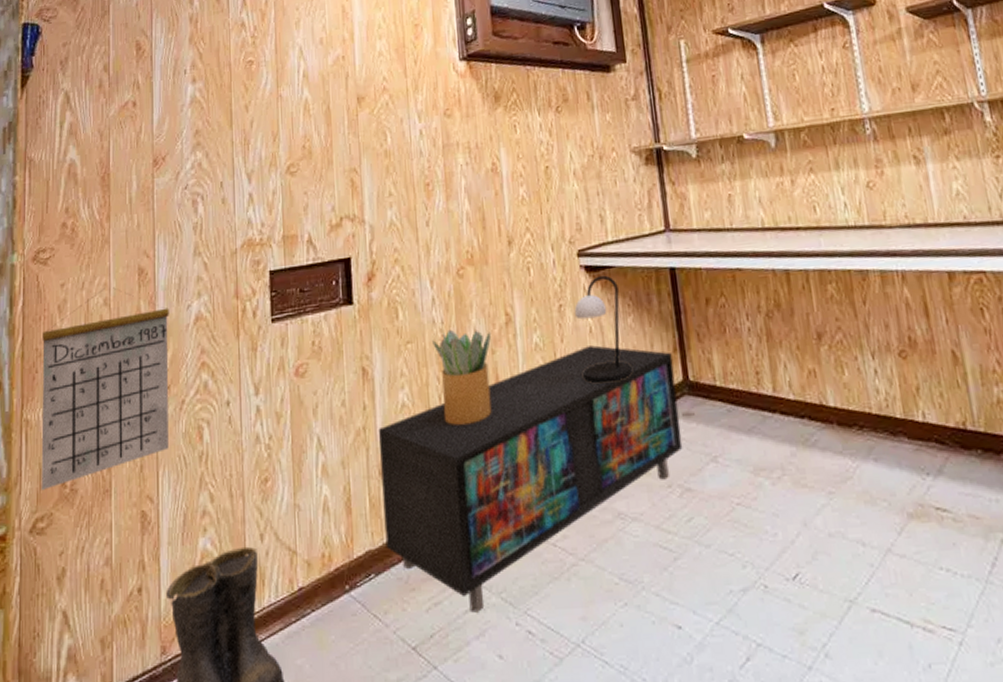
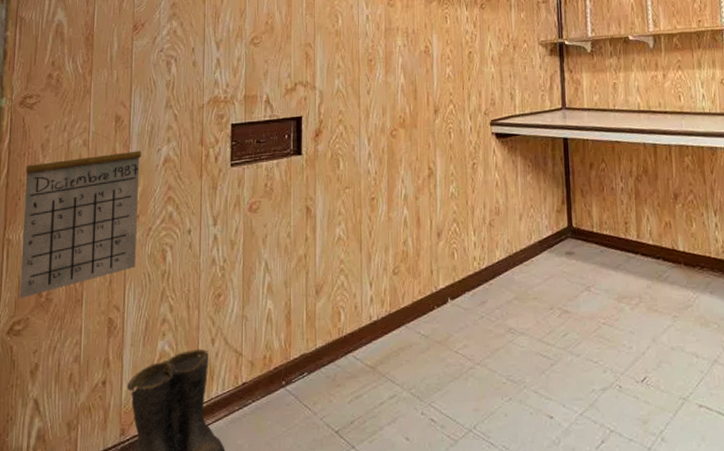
storage cabinet: present [378,345,683,613] -> none [317,196,564,404]
potted plant: present [432,329,492,425] -> none [367,178,416,256]
table lamp: present [574,275,632,384] -> none [484,141,528,227]

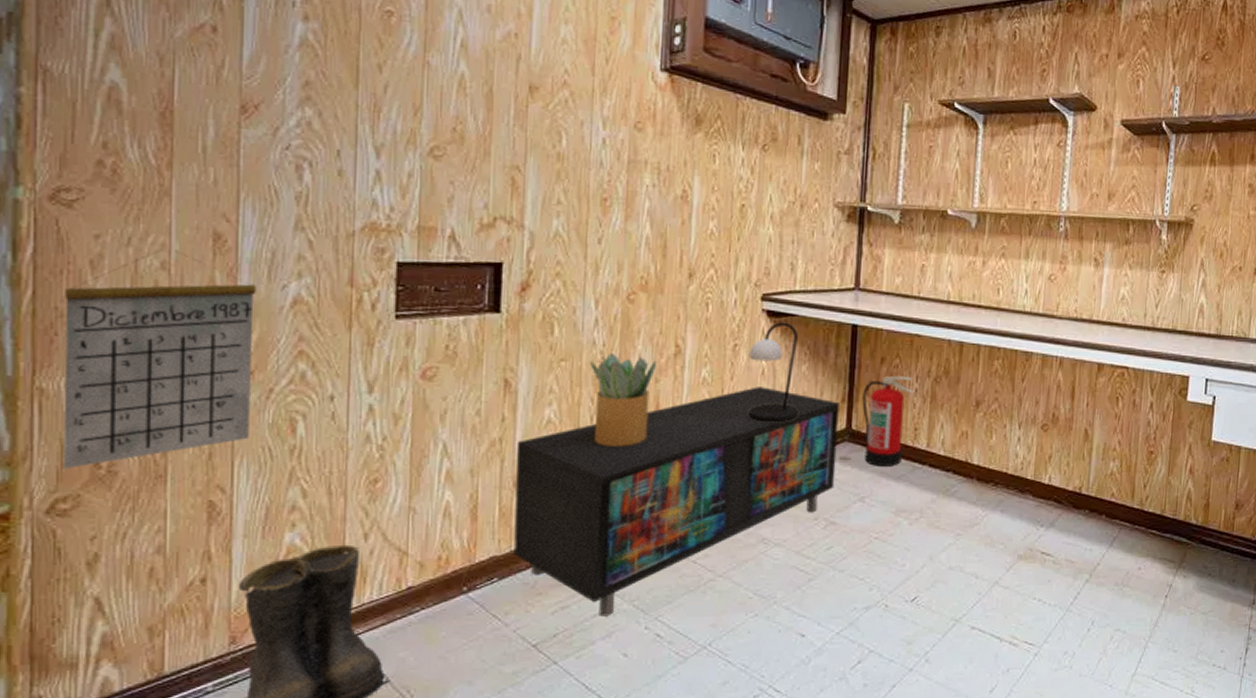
storage cabinet: none [317,196,564,404] -> present [513,387,840,617]
potted plant: none [367,178,416,256] -> present [590,352,658,446]
table lamp: none [484,141,528,227] -> present [748,322,798,423]
fire extinguisher: none [578,177,622,258] -> present [862,375,916,466]

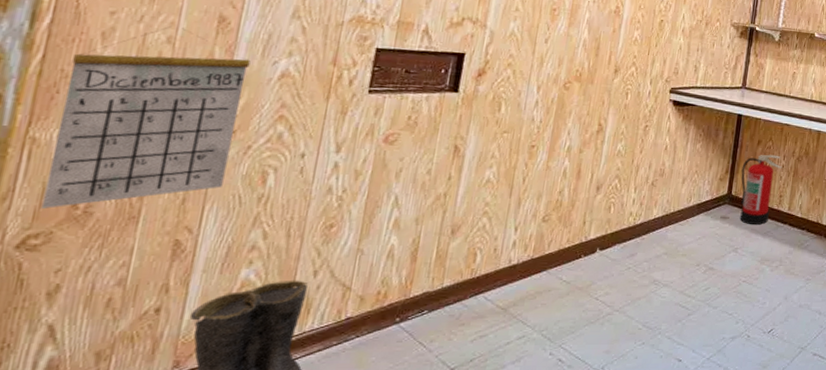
storage cabinet: present [513,387,840,617] -> none [444,159,724,344]
potted plant: present [590,352,658,446] -> none [525,128,583,203]
table lamp: present [748,322,798,423] -> none [651,110,696,188]

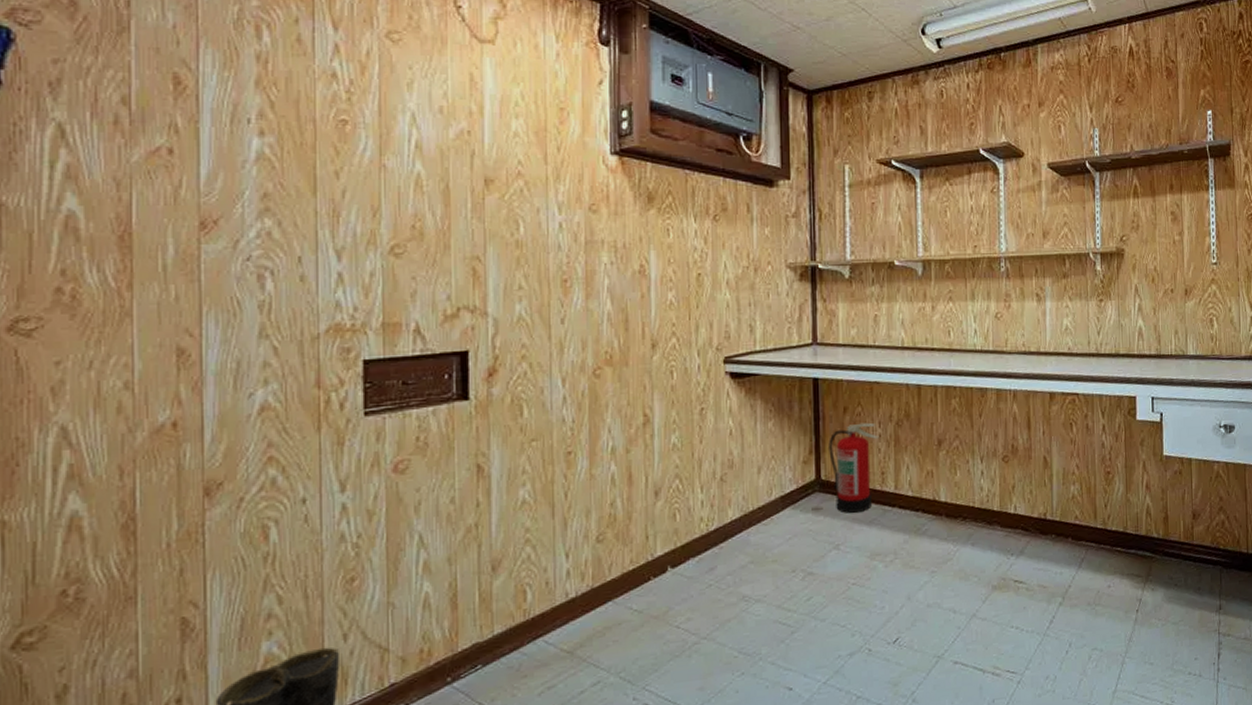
calendar: present [40,26,251,209] -> none [26,369,223,601]

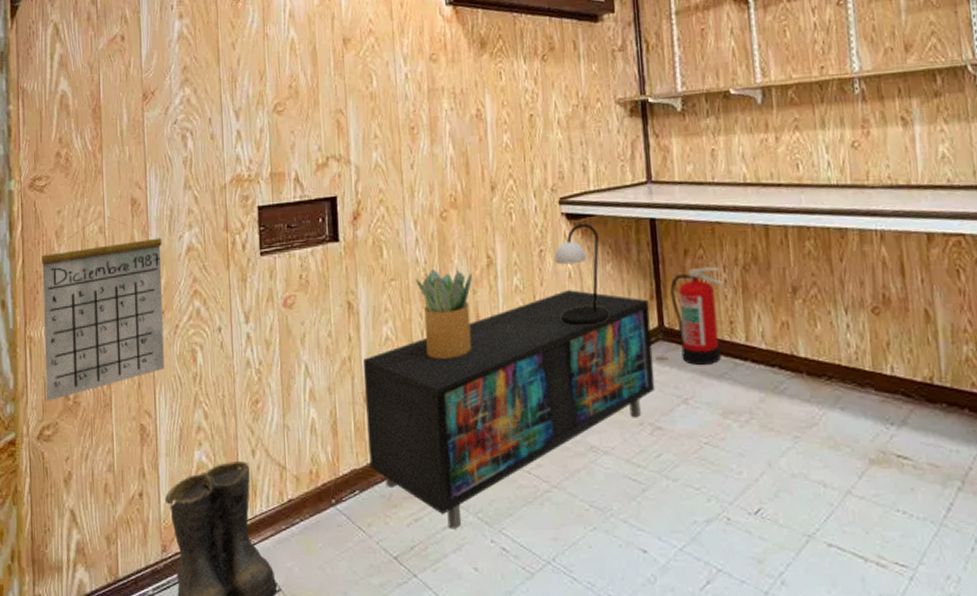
calendar: none [26,369,223,601] -> present [42,216,164,401]
storage cabinet: none [492,447,809,693] -> present [362,290,655,529]
potted plant: none [561,428,627,521] -> present [416,269,473,359]
table lamp: none [715,382,768,482] -> present [554,223,609,326]

